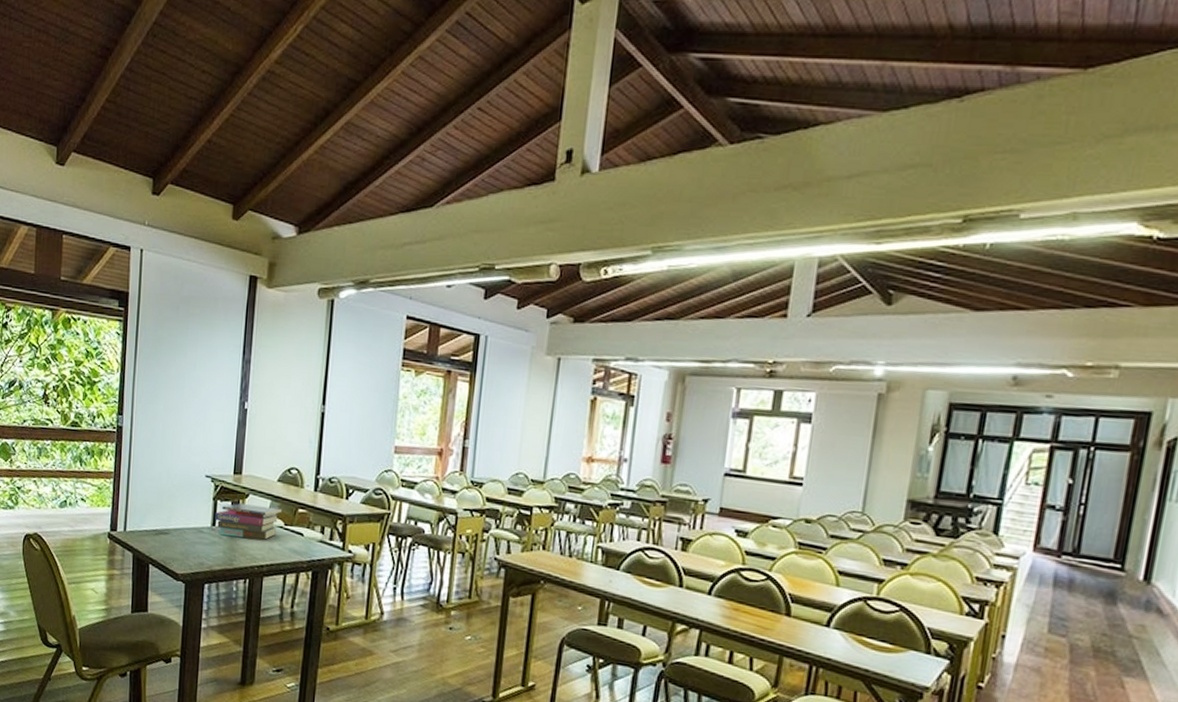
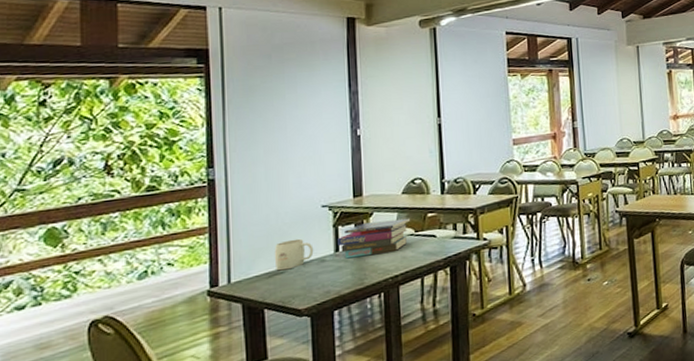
mug: none [161,502,195,532] -> present [274,238,314,271]

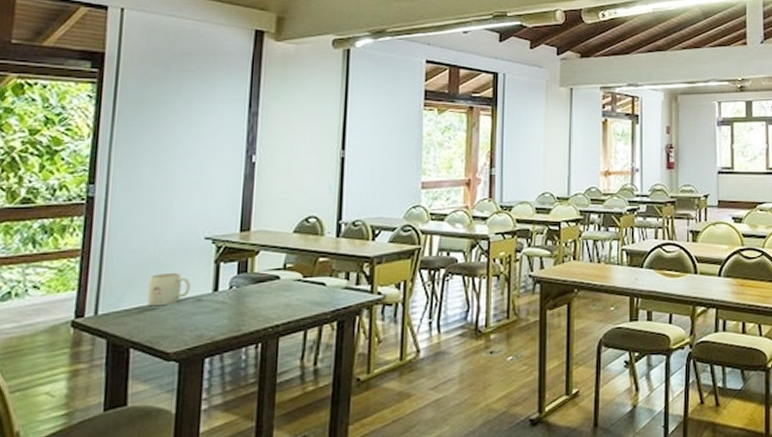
books: present [337,218,411,259] -> none [217,260,300,301]

